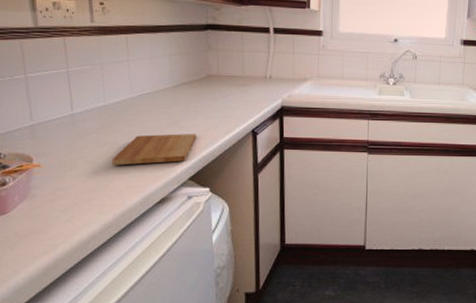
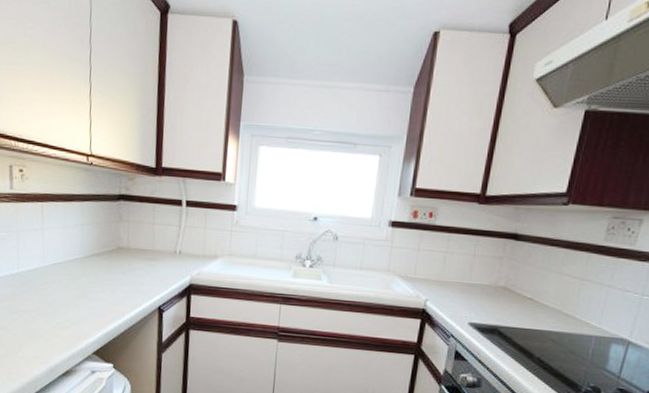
cutting board: present [112,134,197,166] -> none [21,305,103,335]

